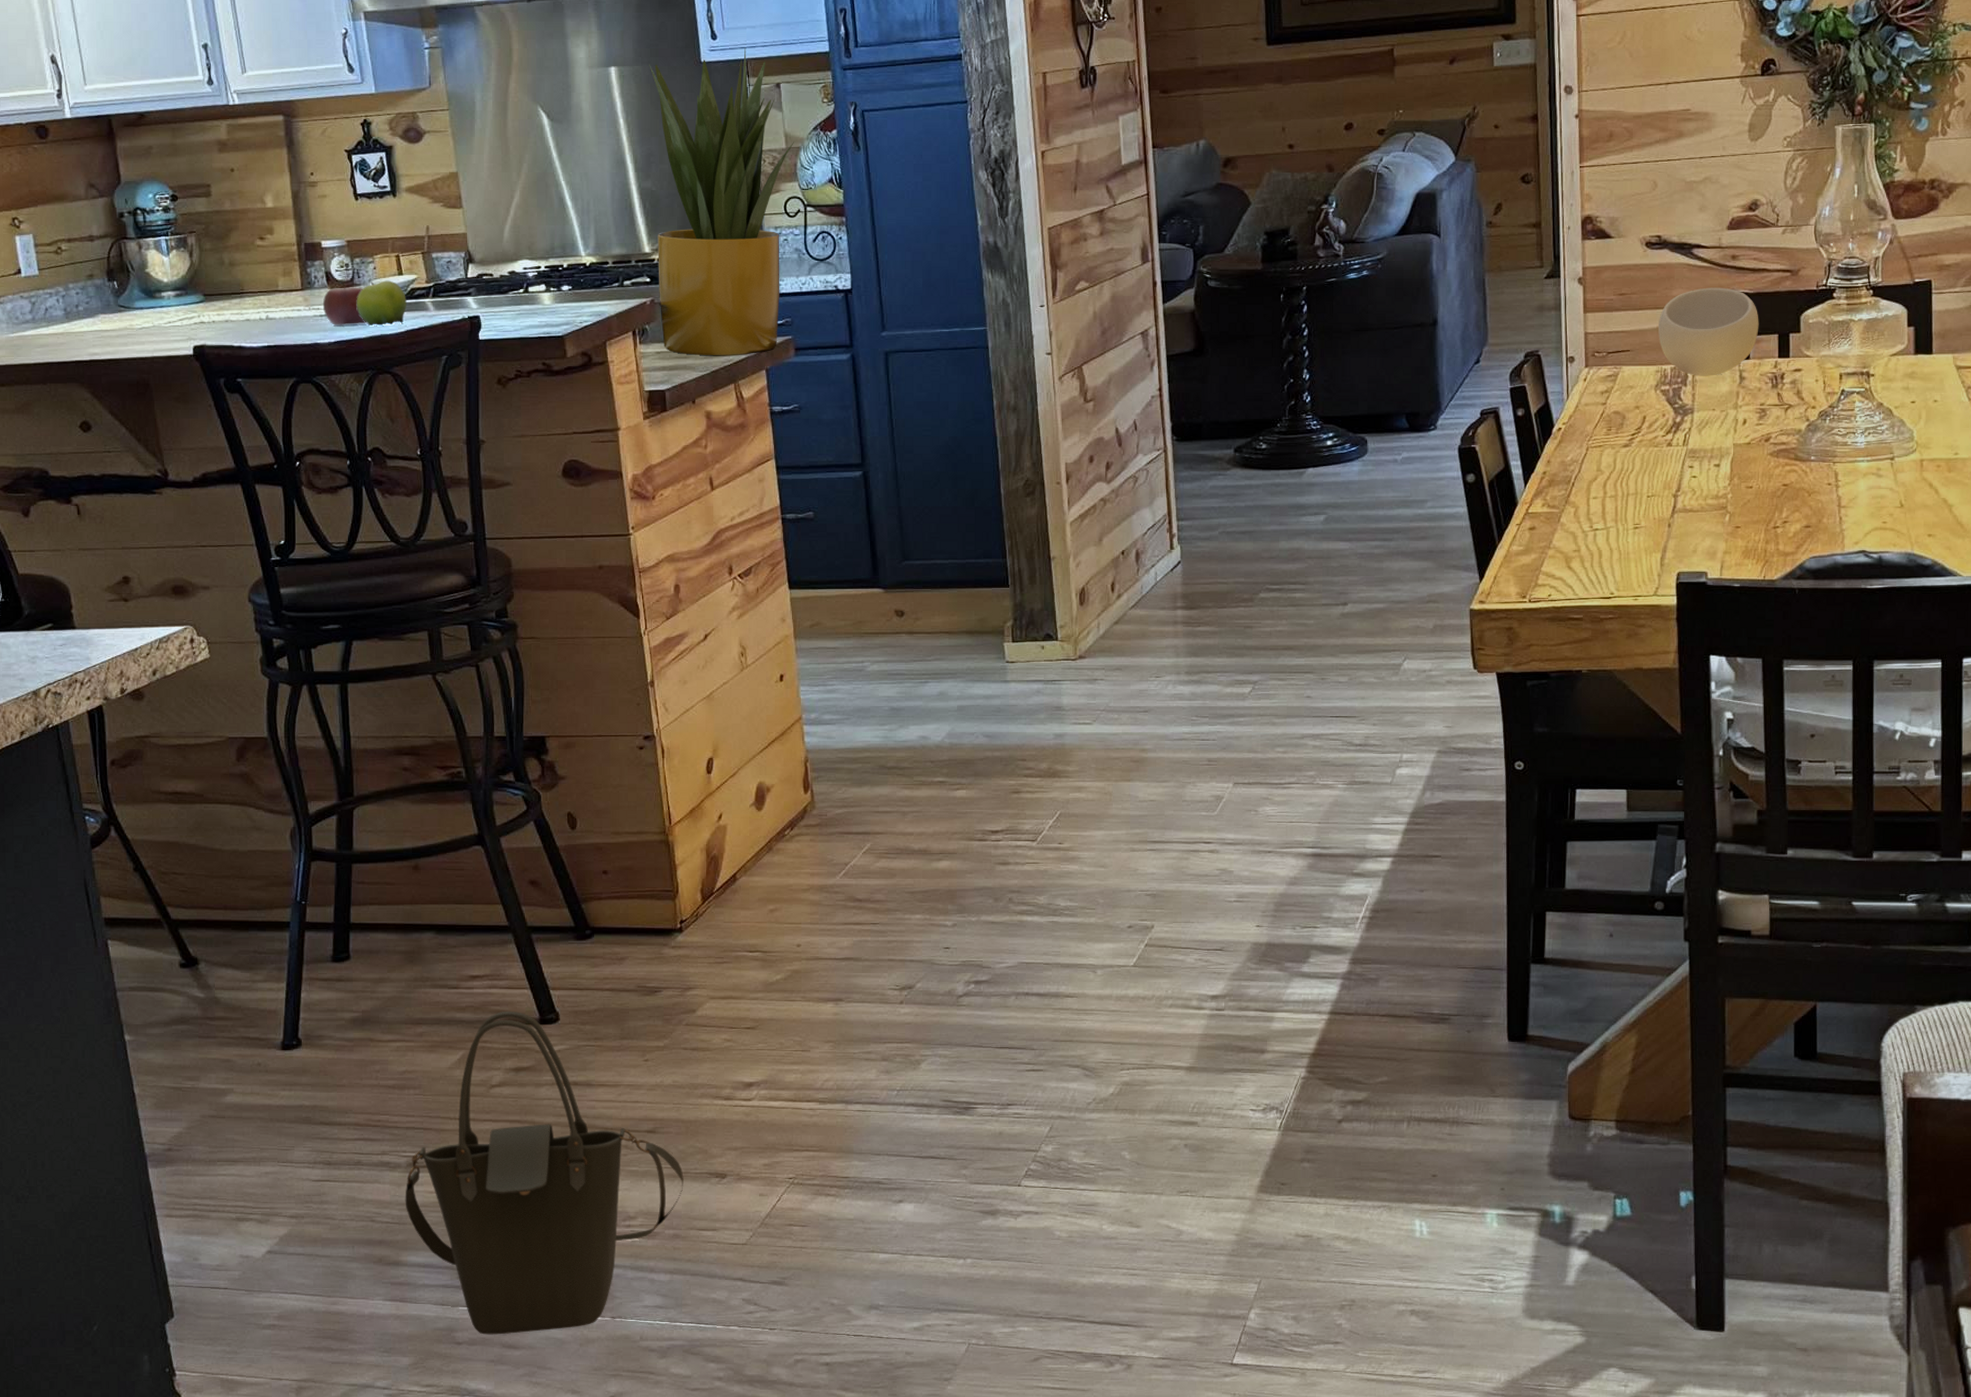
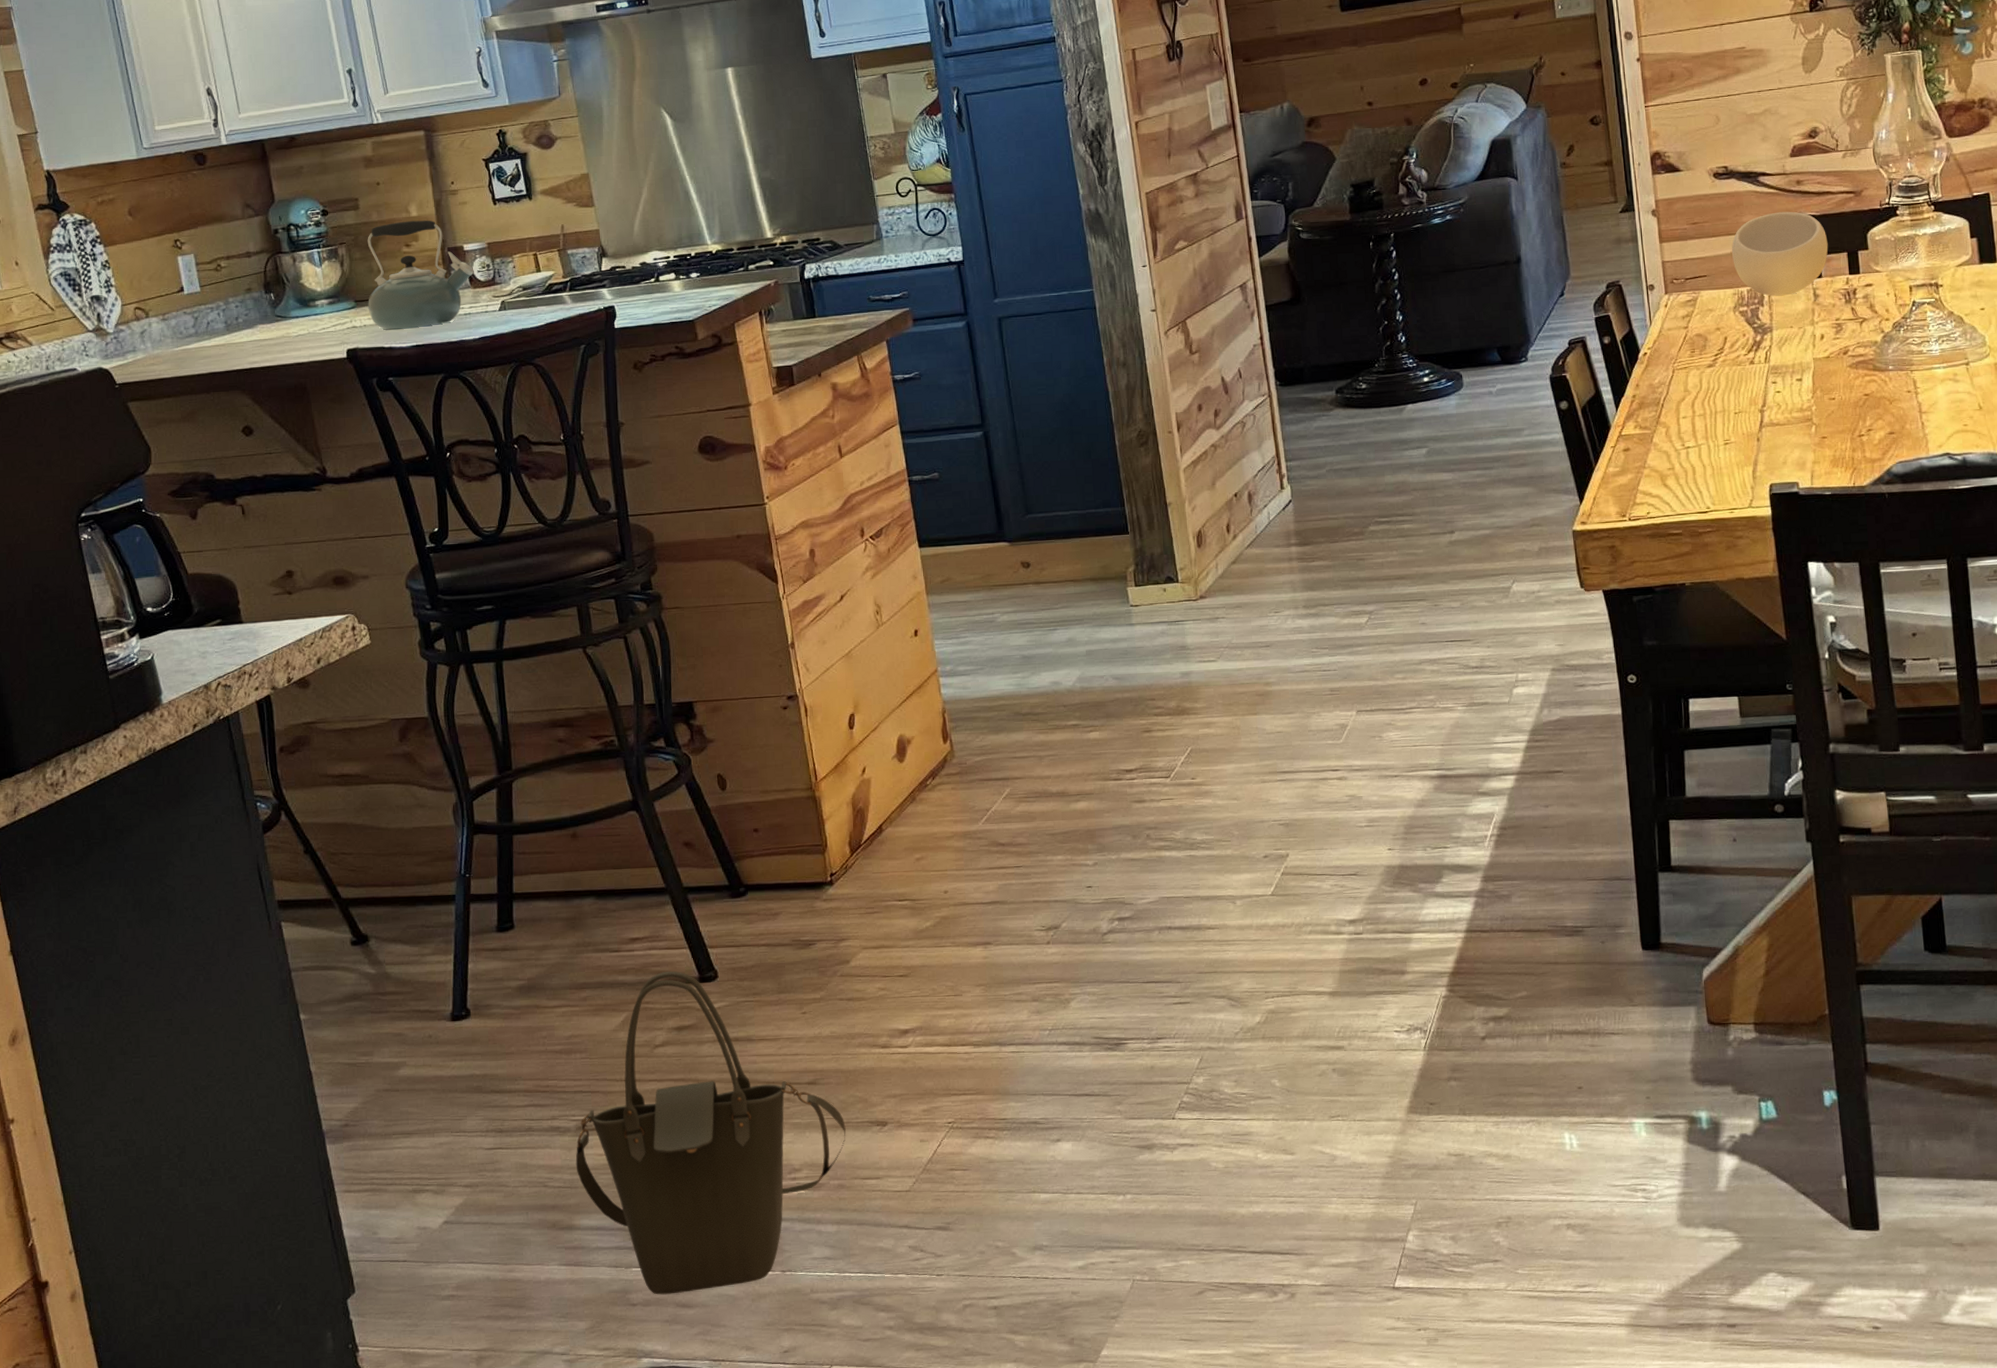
kettle: none [217,212,332,329] -> present [367,220,474,331]
fruit: present [322,279,366,325] -> none [466,279,508,323]
fruit: present [356,280,407,325] -> none [498,277,545,321]
planter: present [649,47,795,355] -> none [763,42,903,331]

